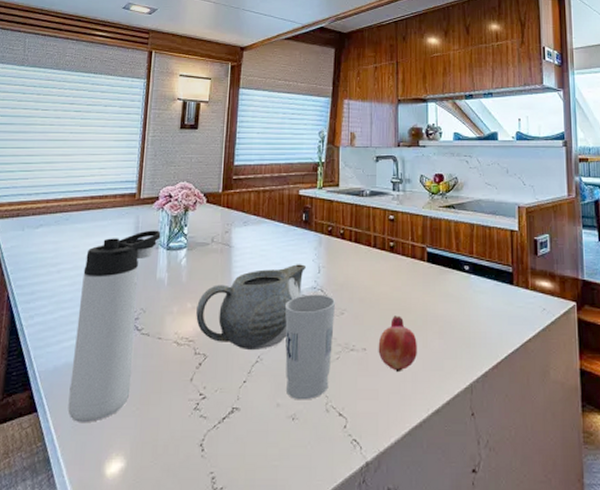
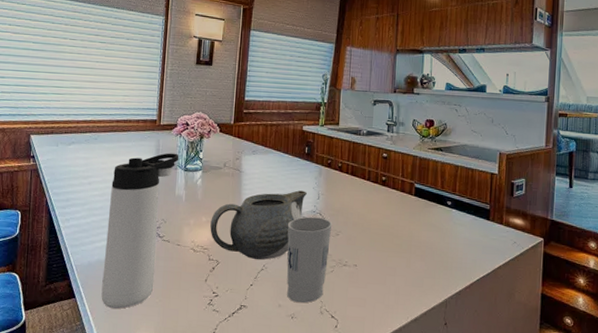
fruit: present [378,316,417,373] -> none [367,239,402,286]

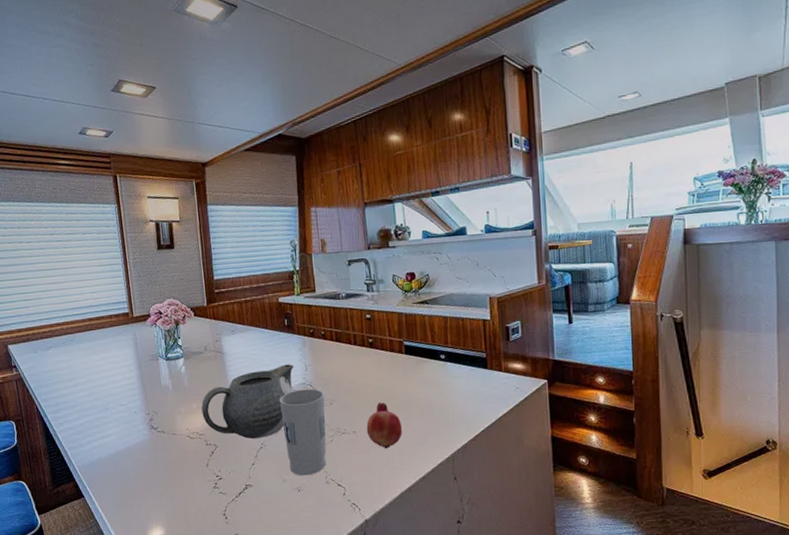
thermos bottle: present [101,153,179,309] -> none [96,344,159,503]
fruit: none [367,239,402,286] -> present [366,402,402,449]

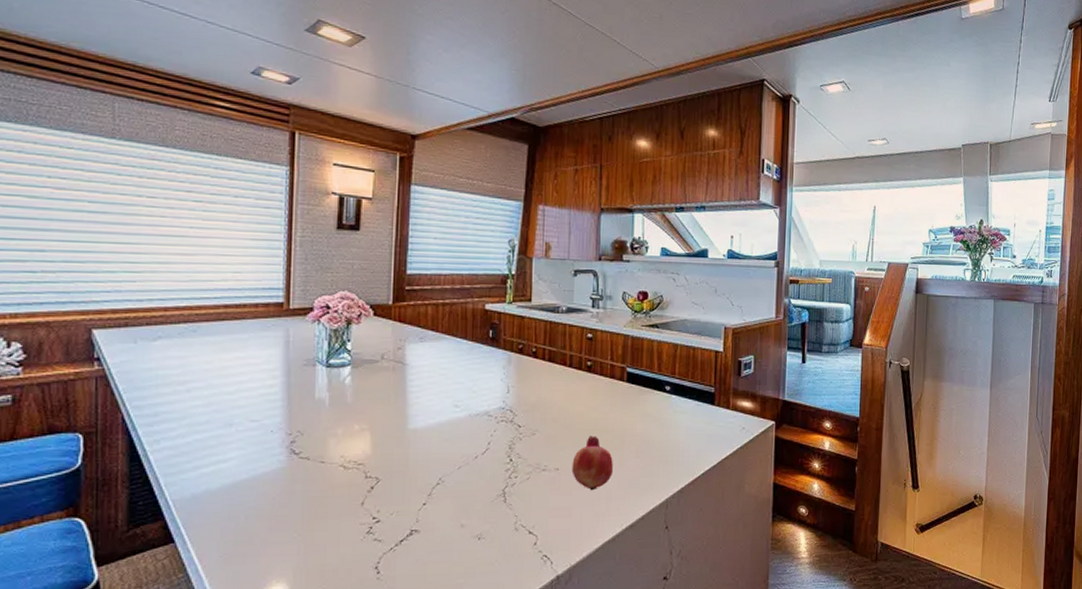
teapot: present [201,364,295,439] -> none [365,383,494,473]
cup: present [279,389,327,476] -> none [469,415,527,520]

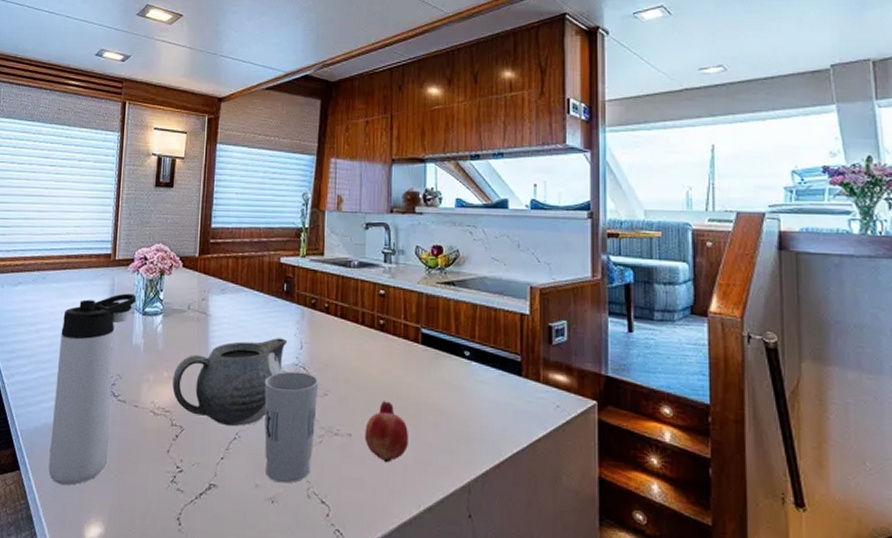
thermos bottle: none [213,345,318,551] -> present [48,293,137,485]
teapot: none [365,383,494,473] -> present [172,338,288,427]
cup: none [469,415,527,520] -> present [264,371,320,484]

